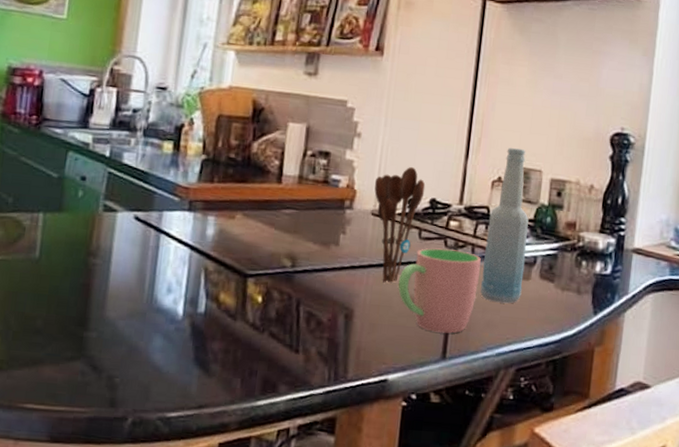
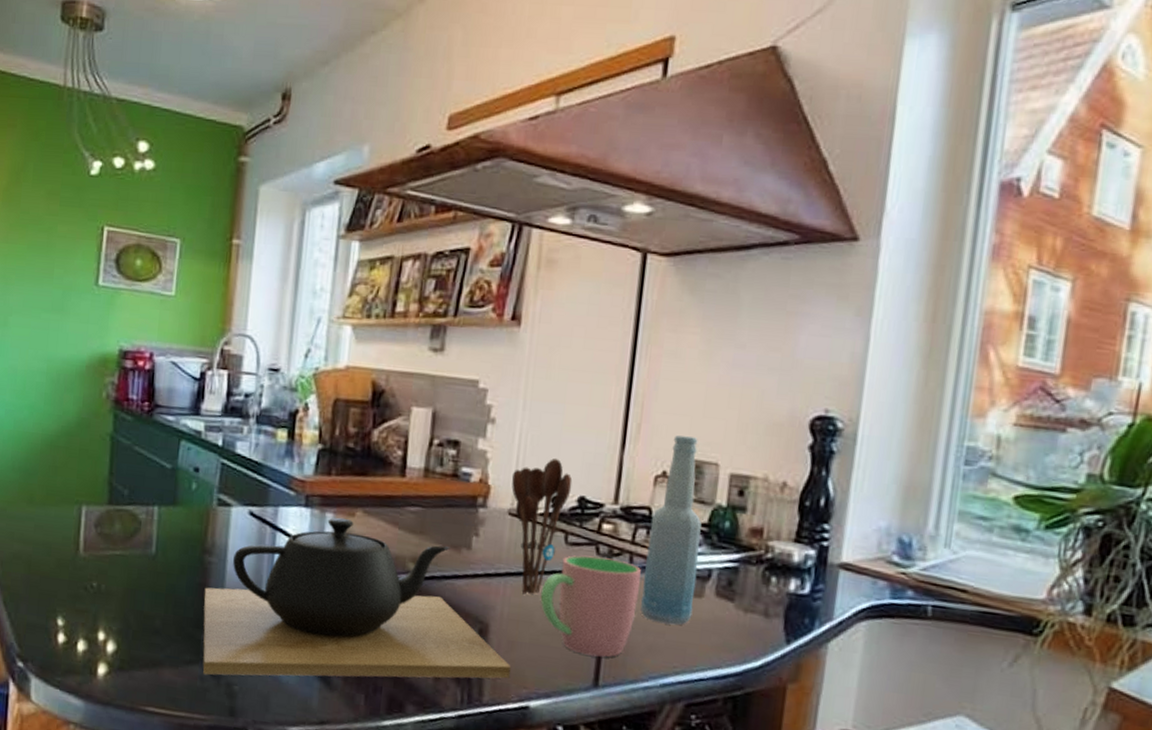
teapot: none [84,220,372,370] -> present [202,517,511,679]

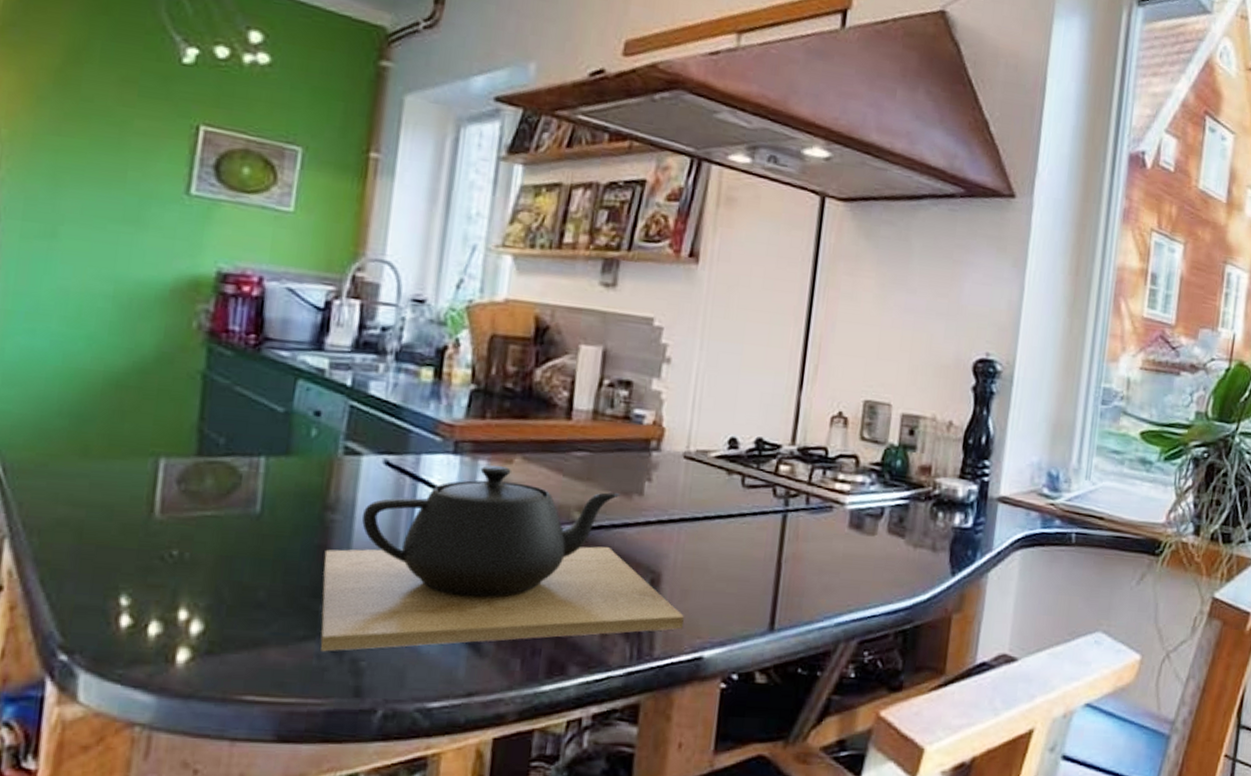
utensil holder: present [511,458,573,596] -> none [687,399,750,541]
cup: present [540,555,641,658] -> none [715,497,817,600]
bottle: present [640,435,702,626] -> none [816,376,875,564]

